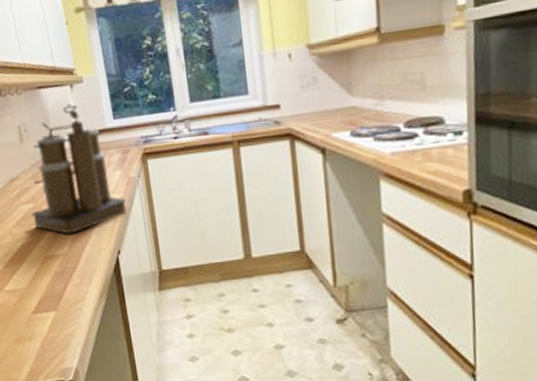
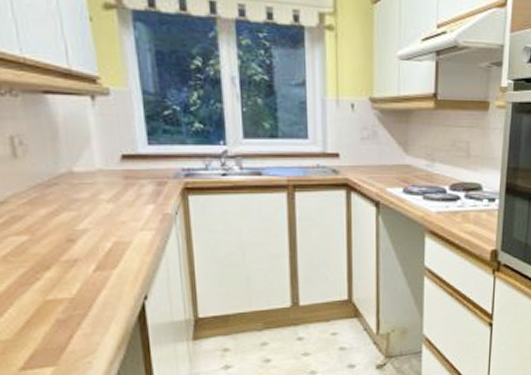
coffee maker: present [31,103,126,234] -> none [25,118,159,275]

